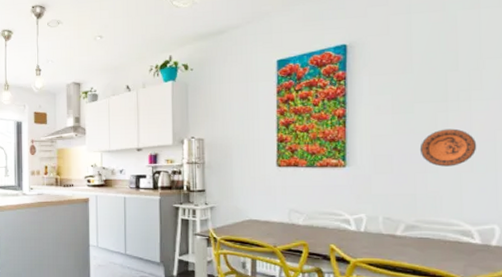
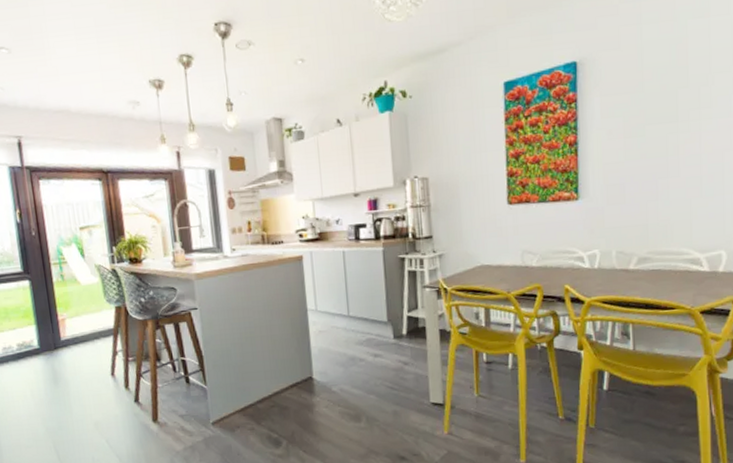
decorative plate: present [419,128,477,167] -> none [651,151,706,193]

